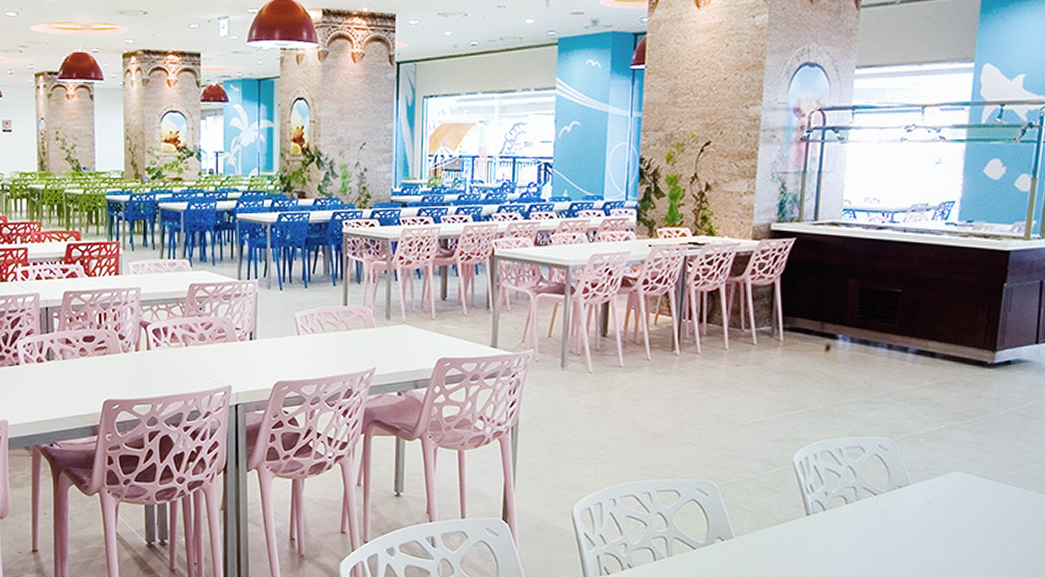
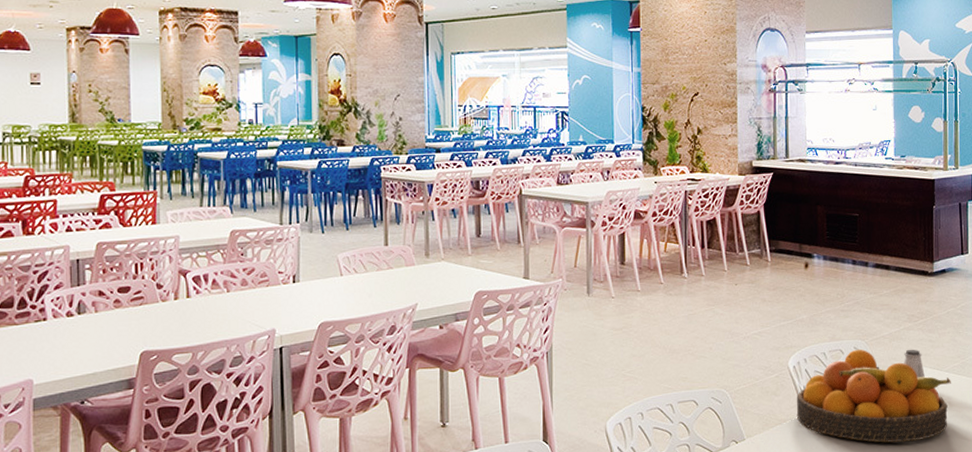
fruit bowl: none [798,448,1002,558] -> present [796,350,951,443]
saltshaker: none [941,452,968,486] -> present [903,349,925,378]

